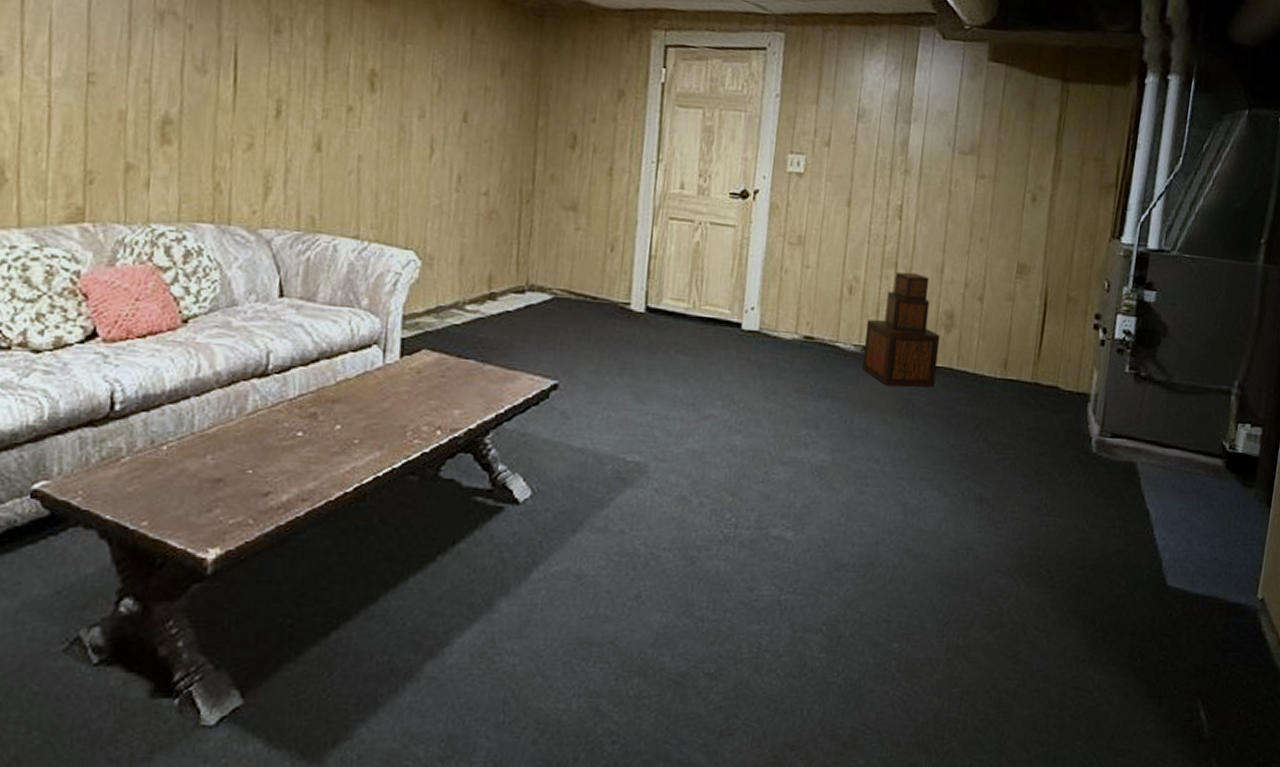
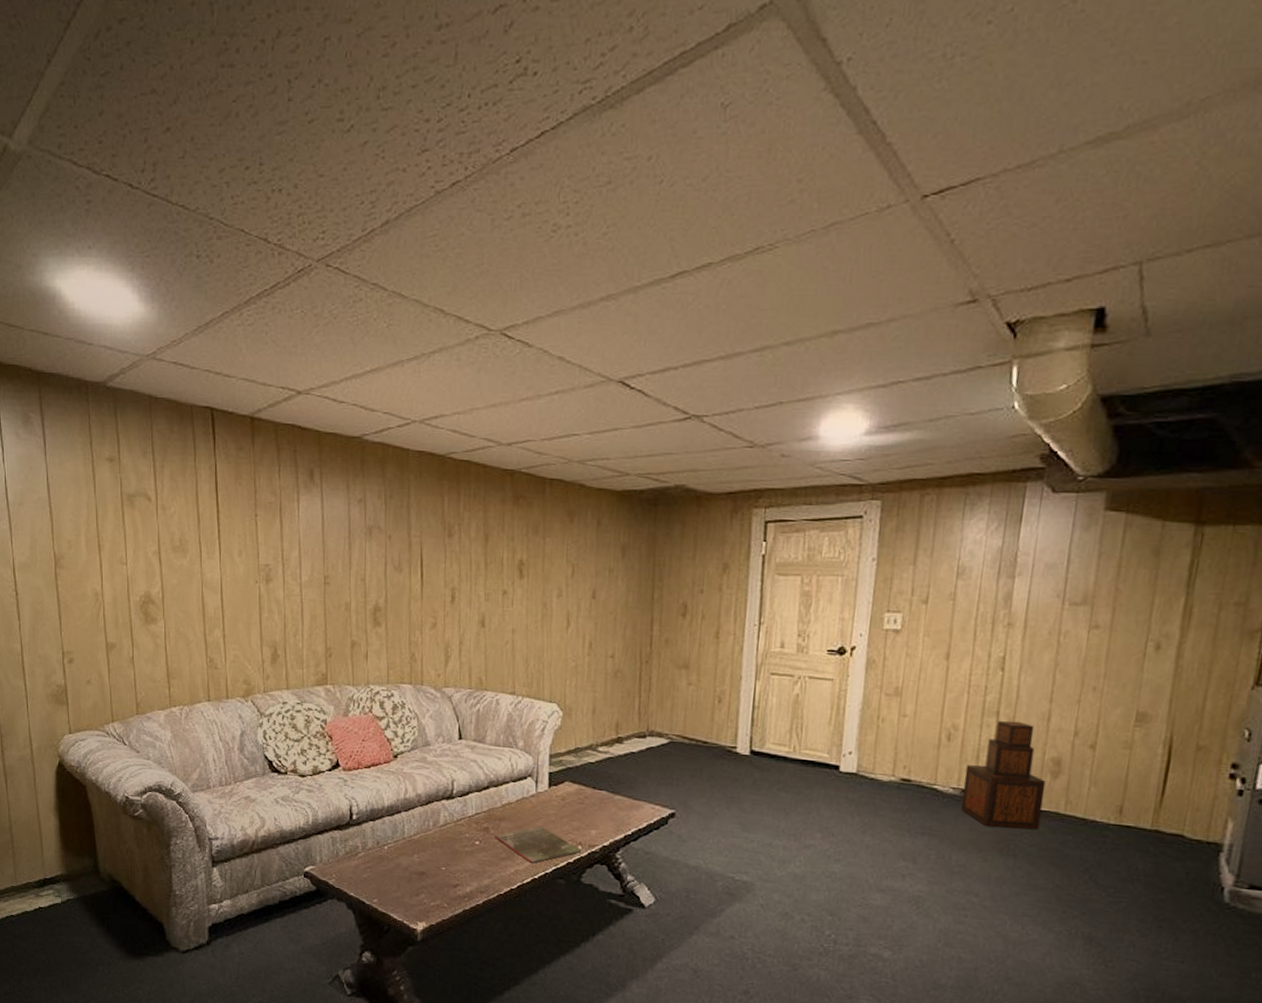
magazine: none [324,408,440,457] -> present [494,826,581,863]

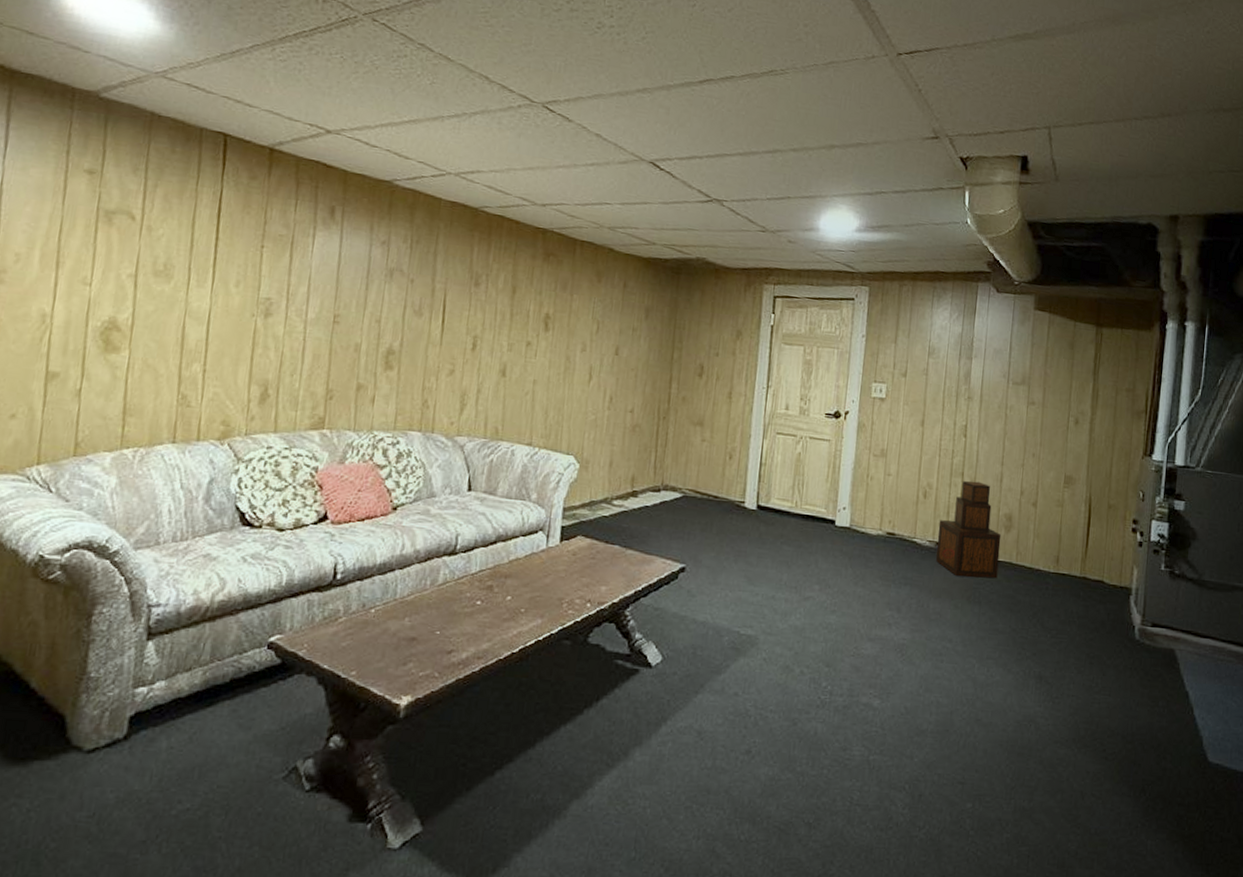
magazine: present [494,826,581,863] -> none [498,583,590,624]

